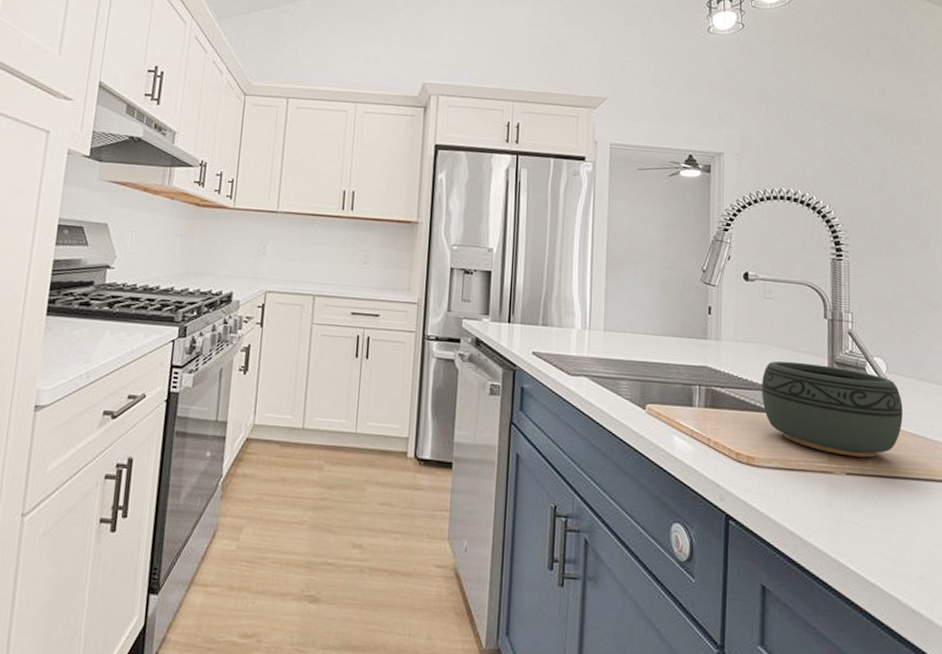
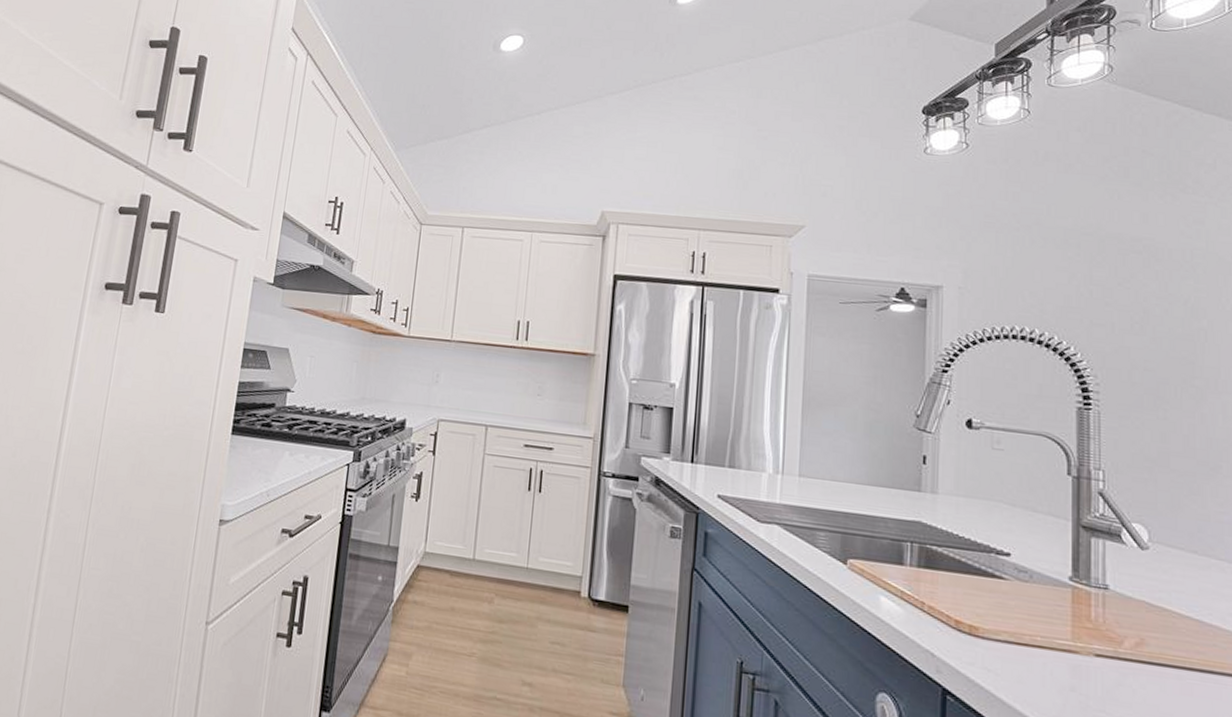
bowl: present [762,361,903,458] -> none [988,520,1170,639]

